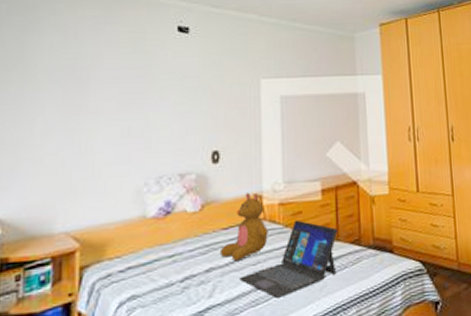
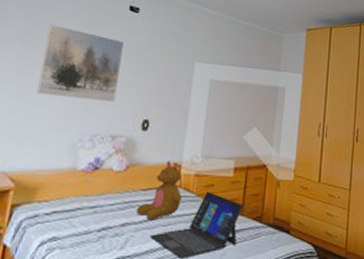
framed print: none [88,60,177,141] -> present [36,24,124,103]

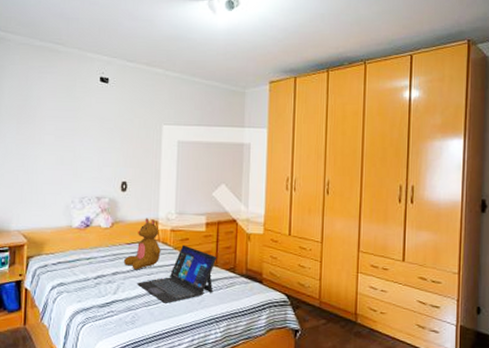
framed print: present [36,24,124,103] -> none [34,102,99,168]

